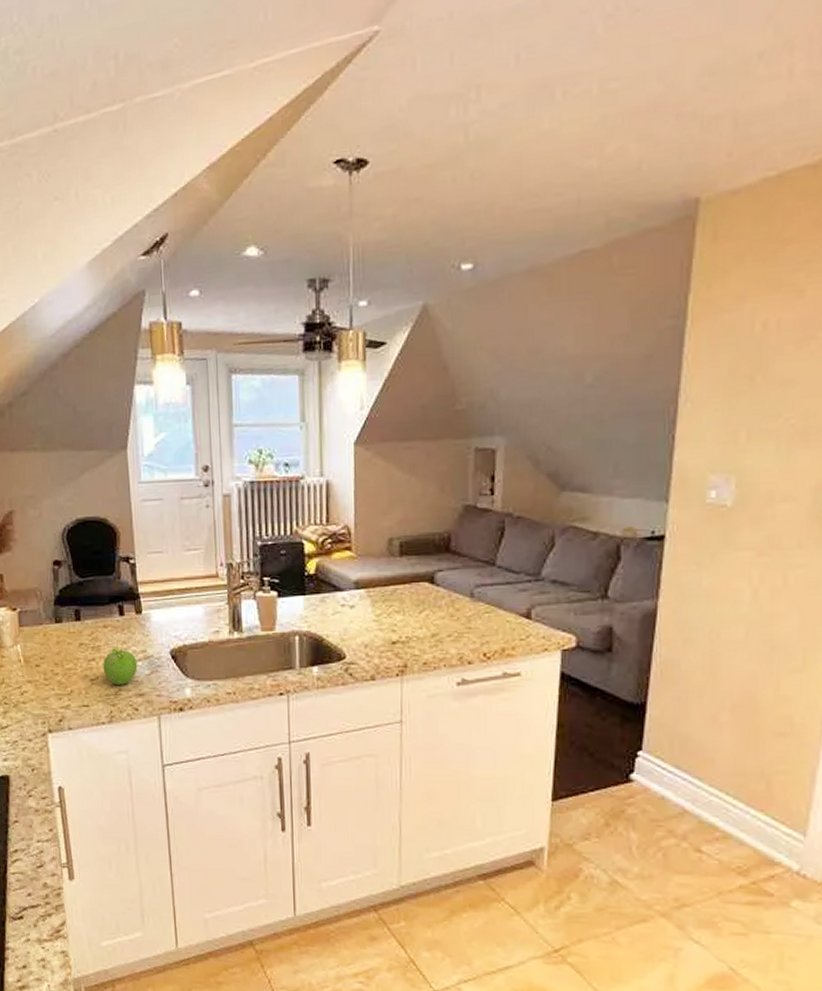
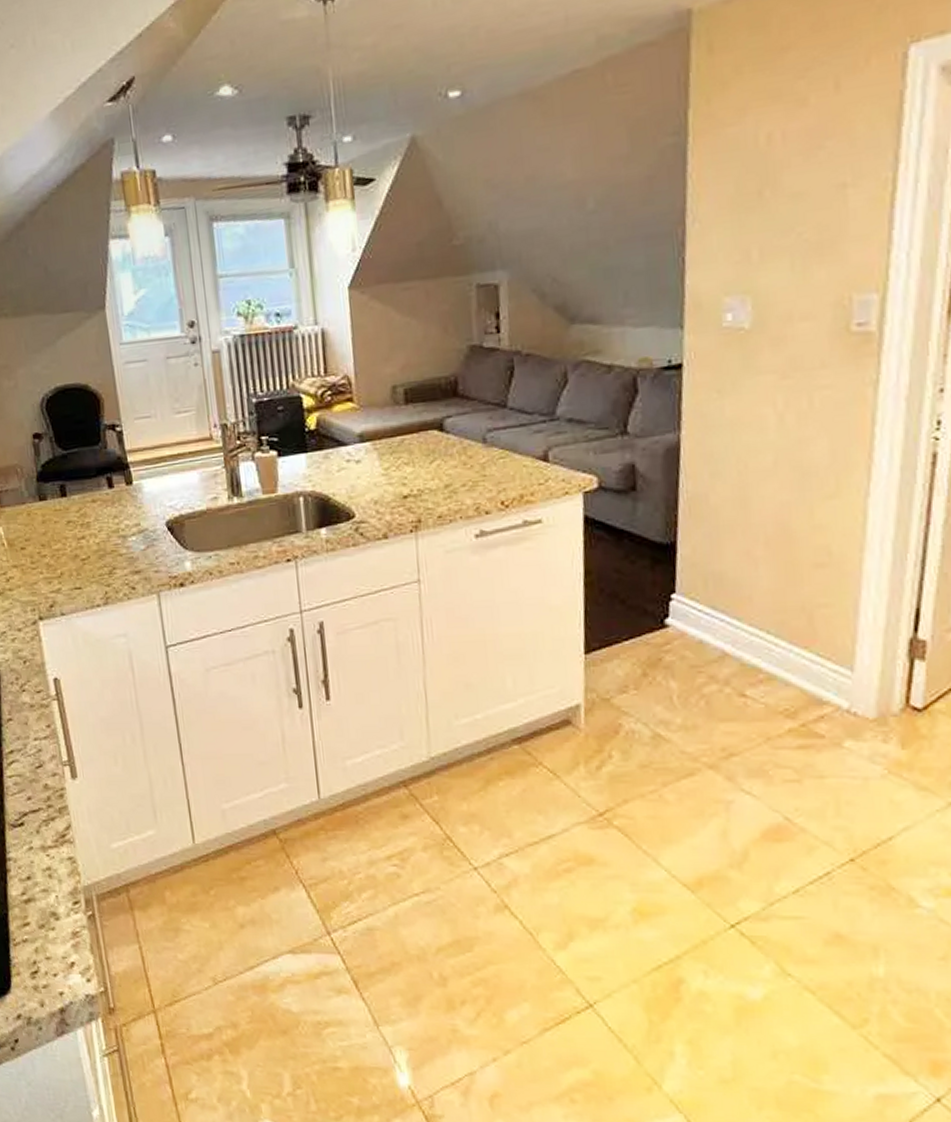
fruit: present [103,648,138,685] -> none [94,523,132,563]

